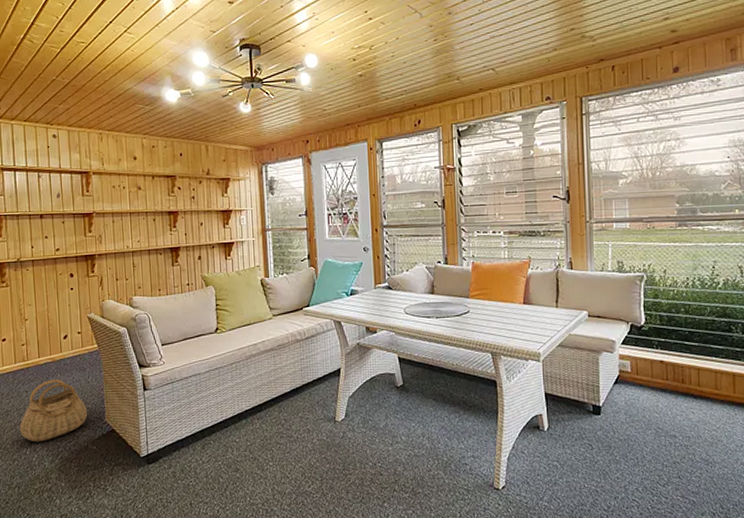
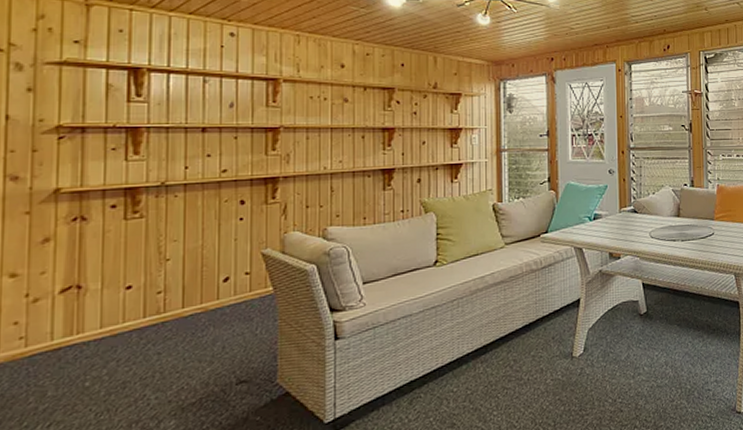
basket: present [19,379,88,442] -> none [142,334,252,420]

